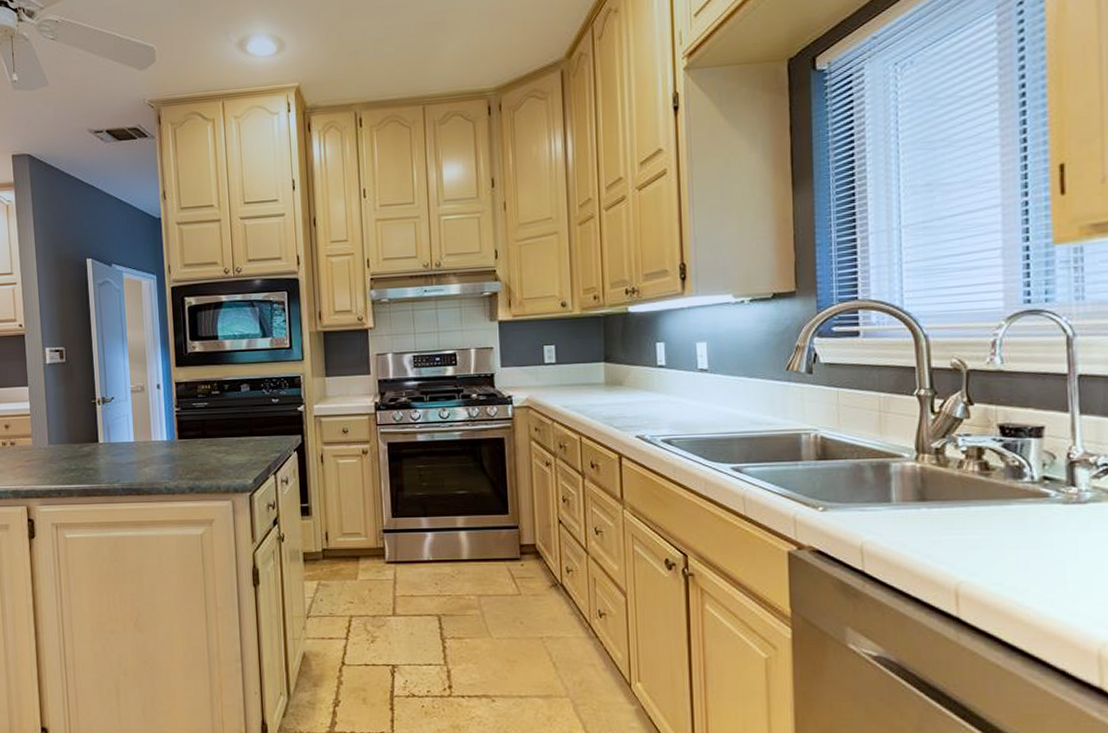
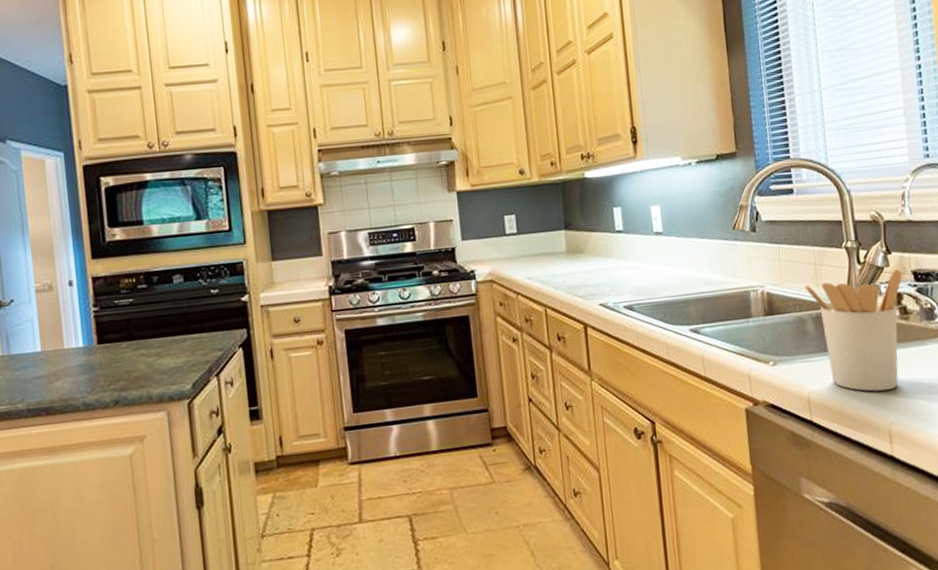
utensil holder: none [865,422,986,548] -> present [804,269,902,392]

